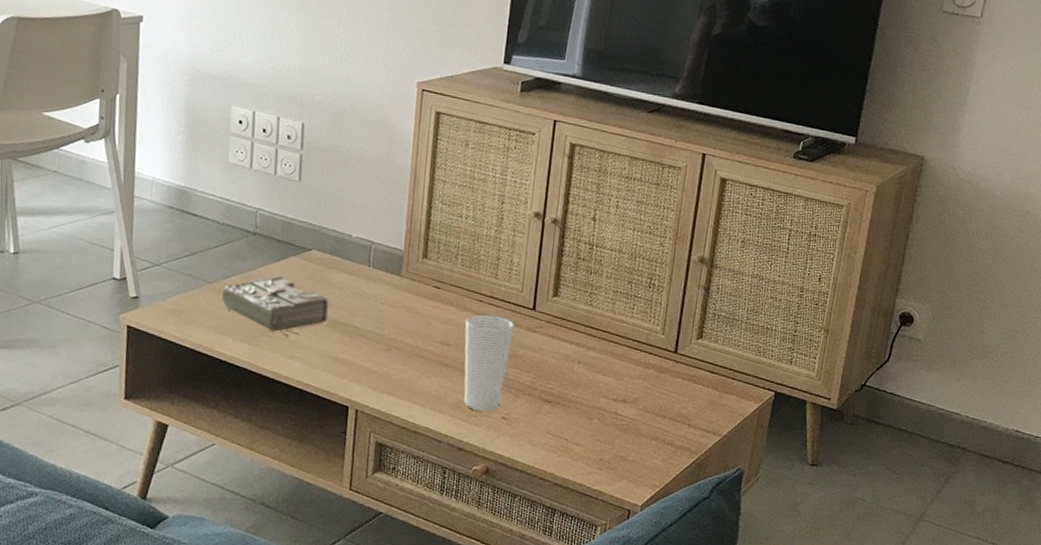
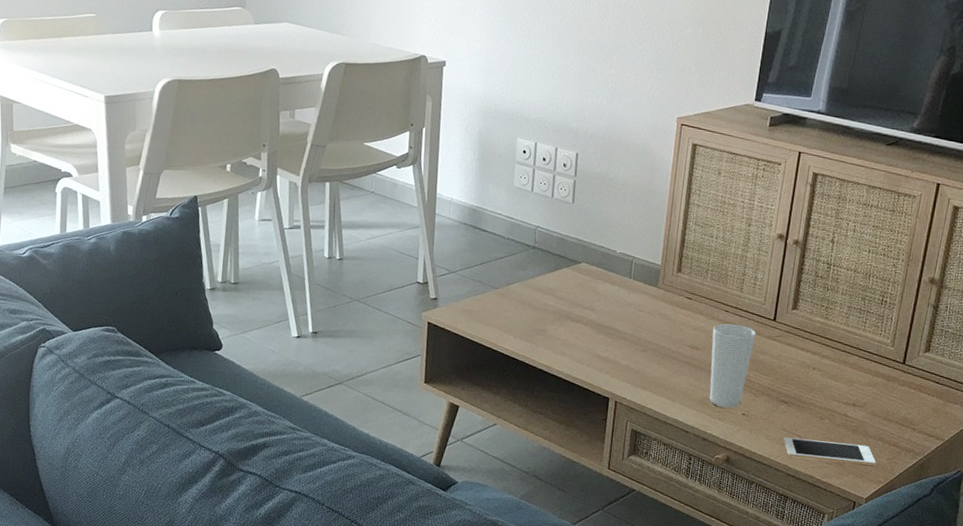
diary: present [221,276,329,338] -> none [504,284,595,337]
cell phone: none [549,441,651,468] -> present [784,437,877,466]

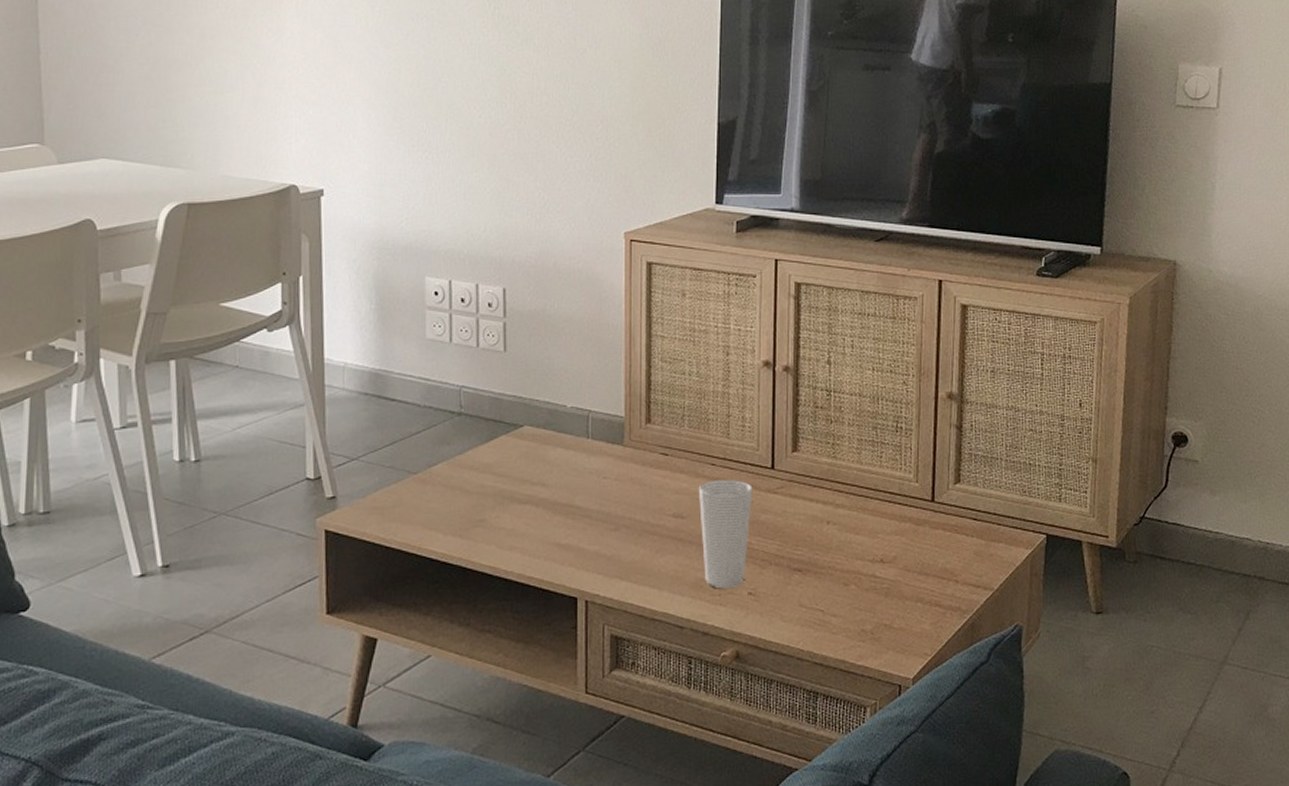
cell phone: present [784,437,877,466] -> none [804,610,919,640]

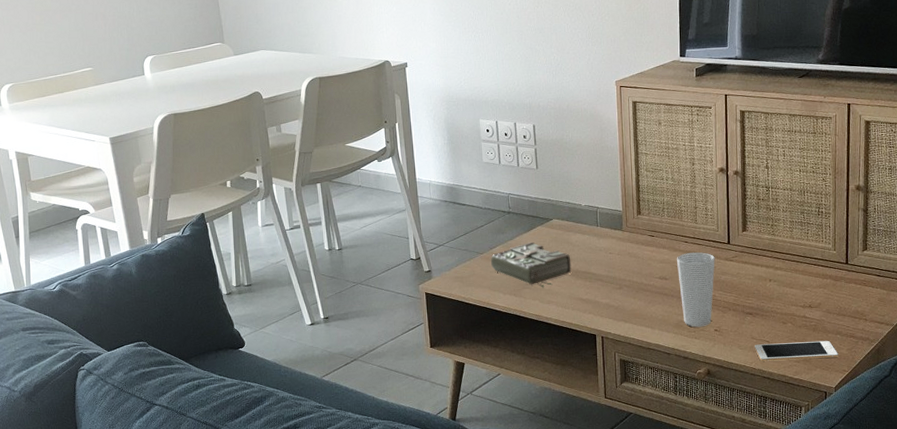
diary: none [427,459,547,527] -> present [490,242,572,288]
cell phone: none [804,610,919,640] -> present [755,340,839,361]

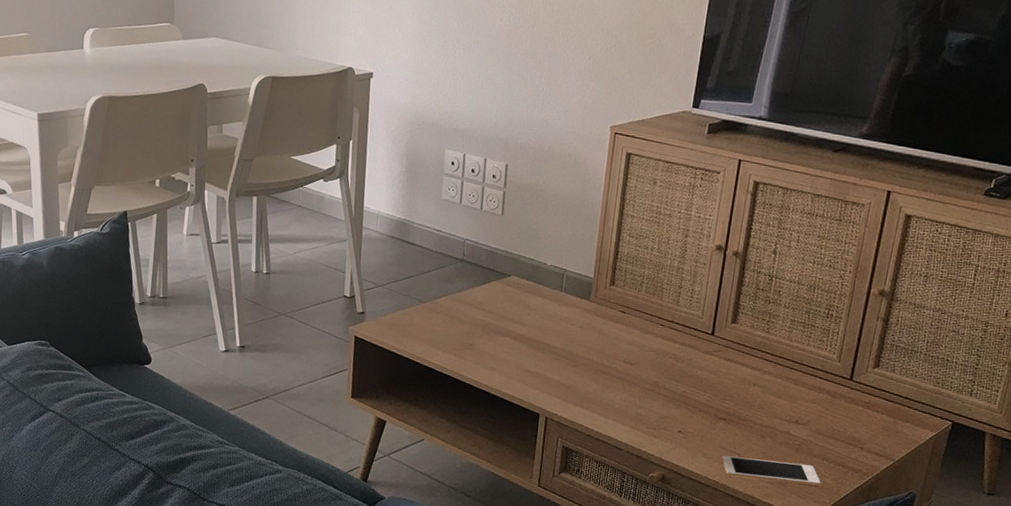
diary: present [490,242,572,288] -> none [432,298,525,352]
cup: present [677,252,715,327] -> none [644,337,693,425]

